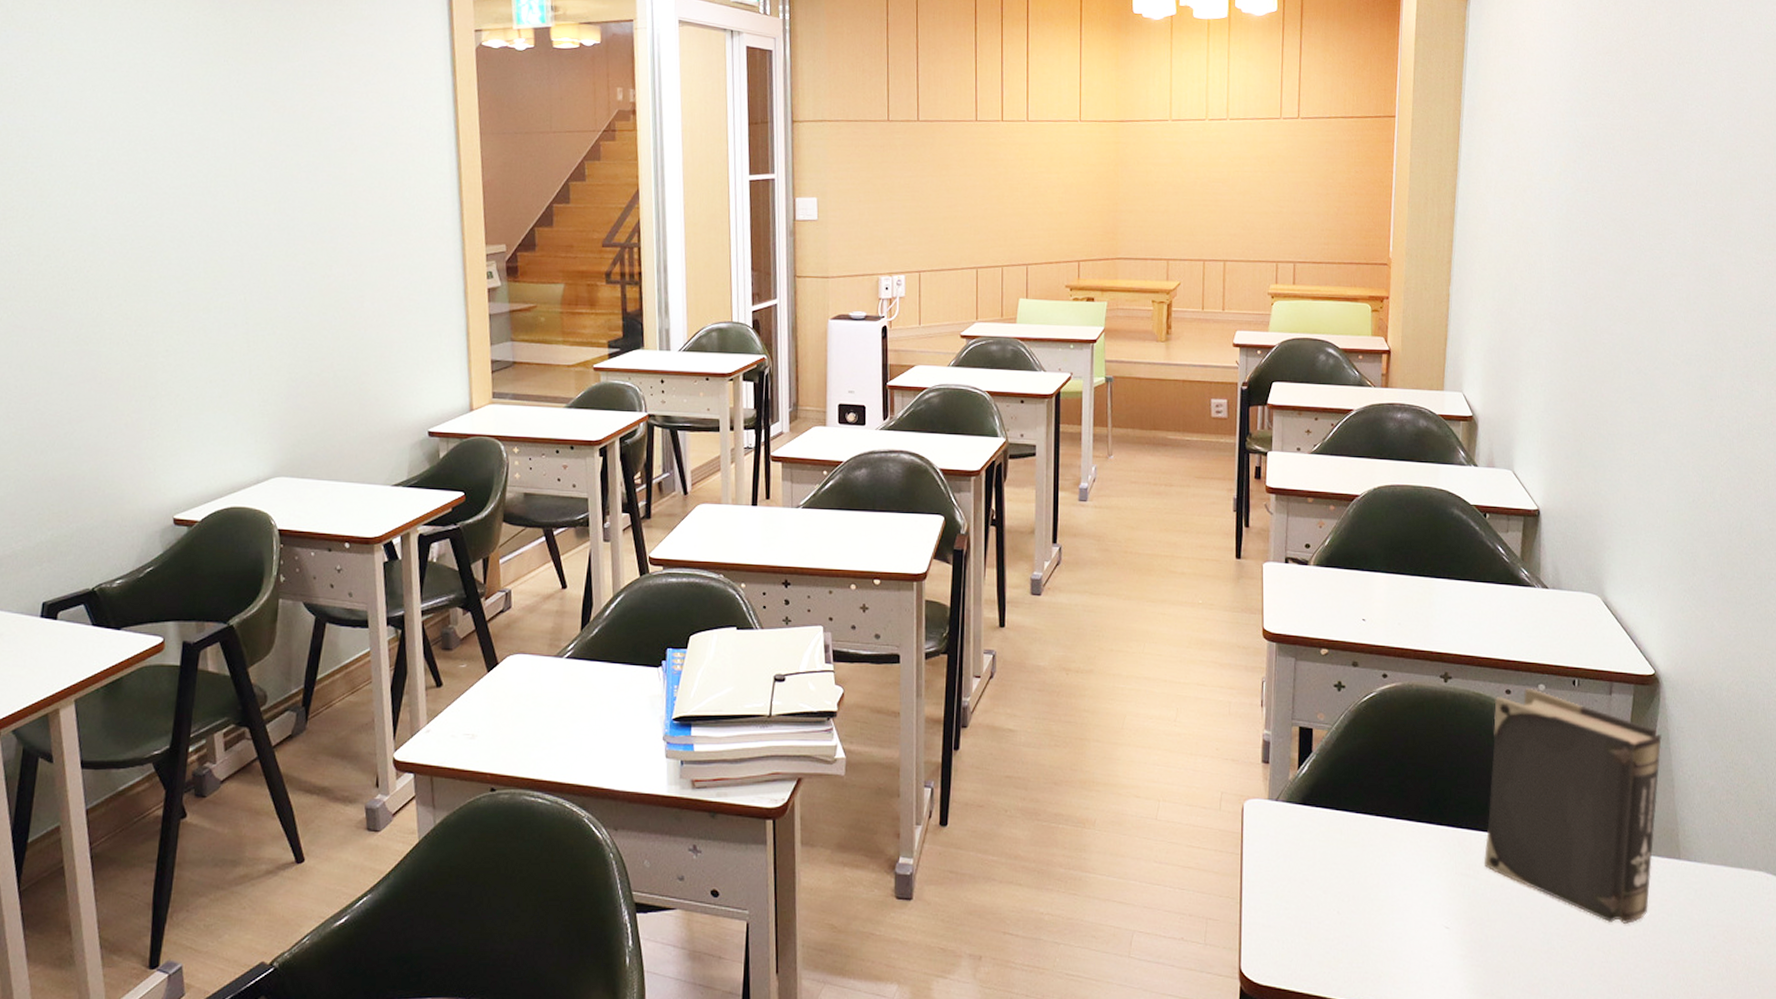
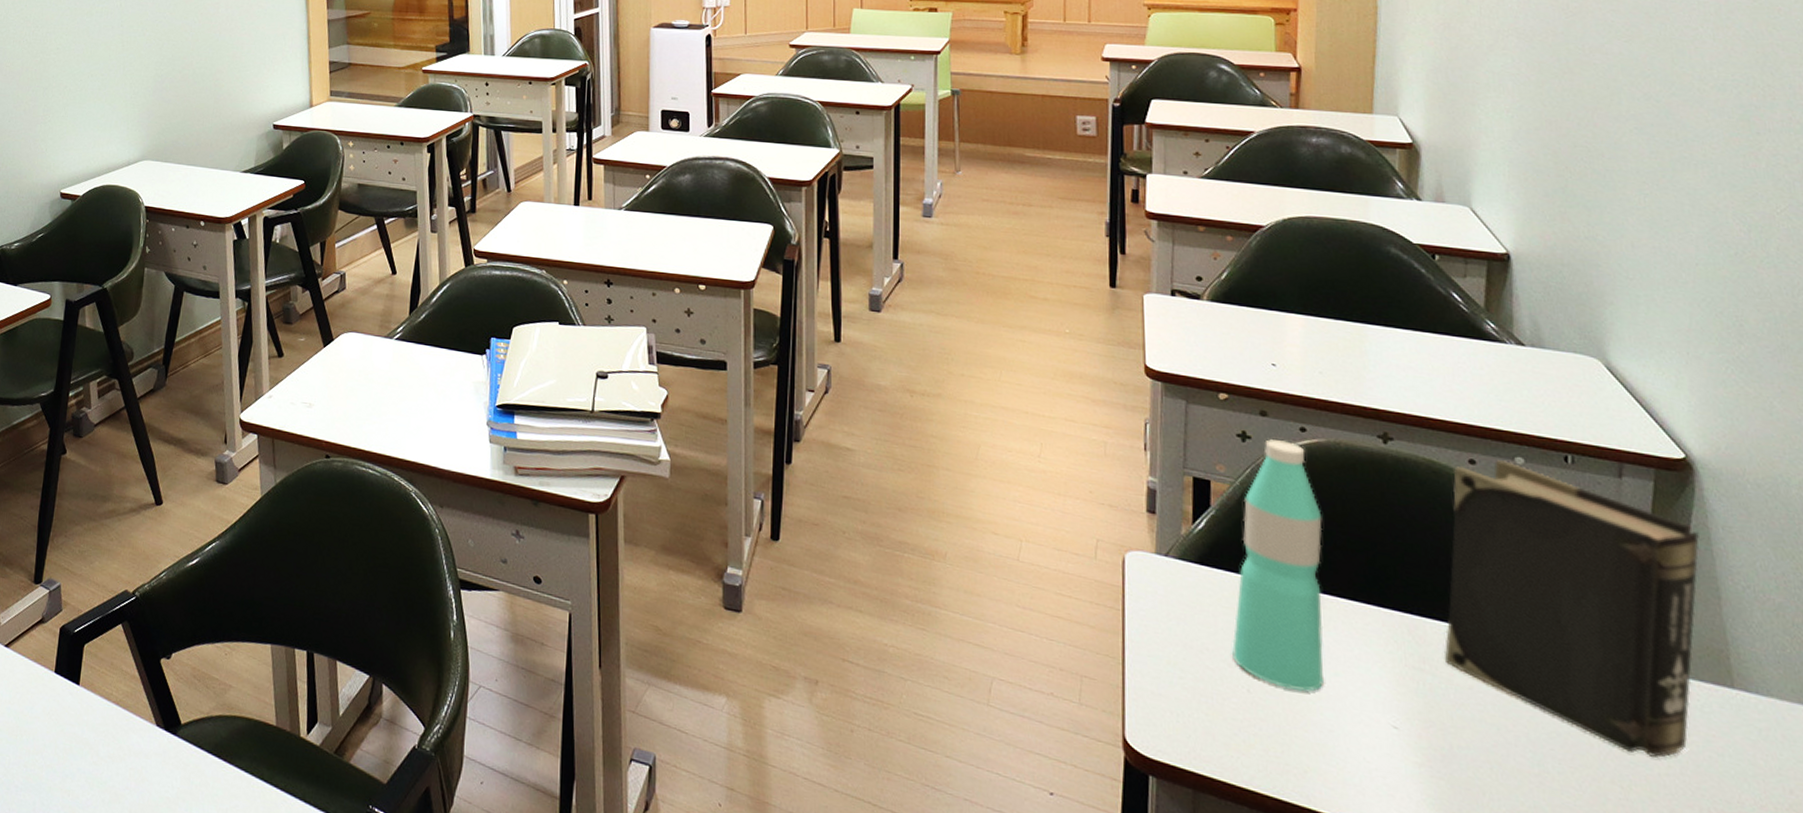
water bottle: none [1326,687,1398,907] -> present [1231,439,1324,692]

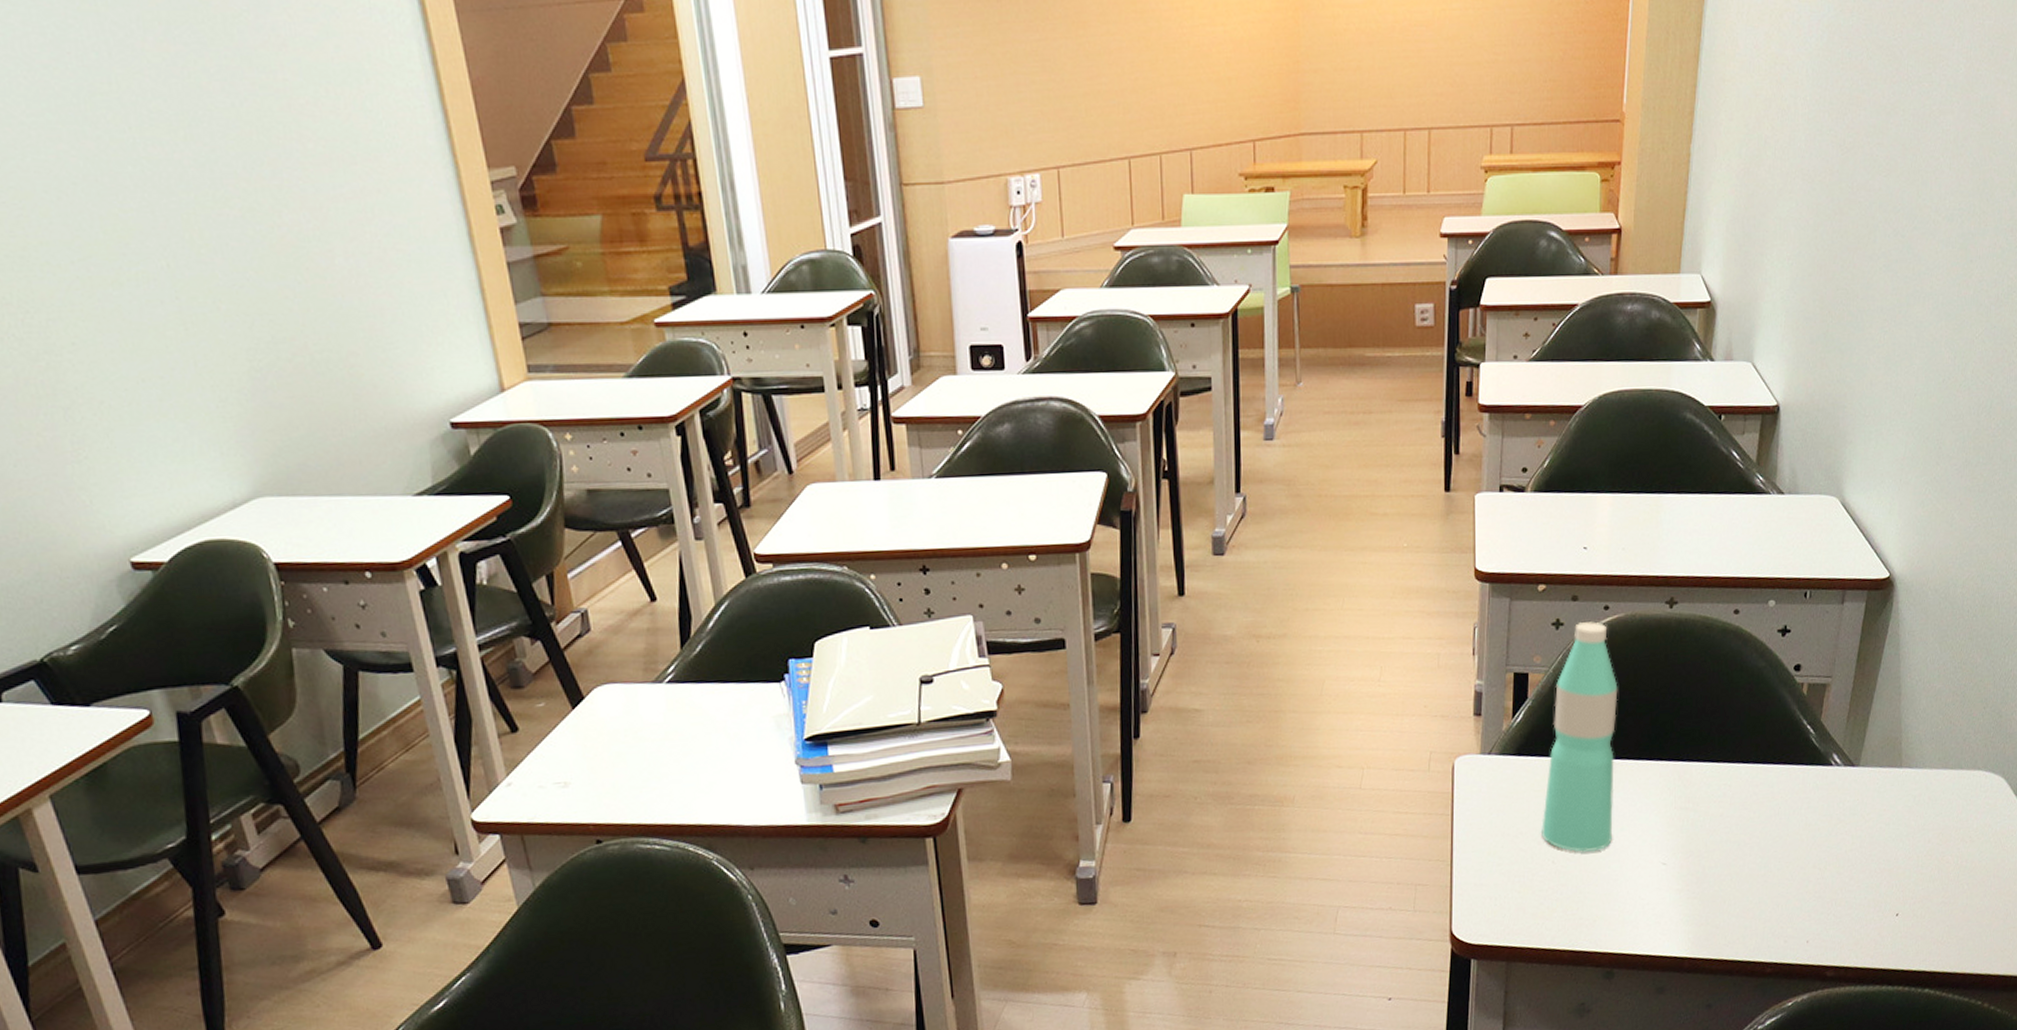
book: present [1443,460,1699,758] -> none [1704,605,1892,839]

